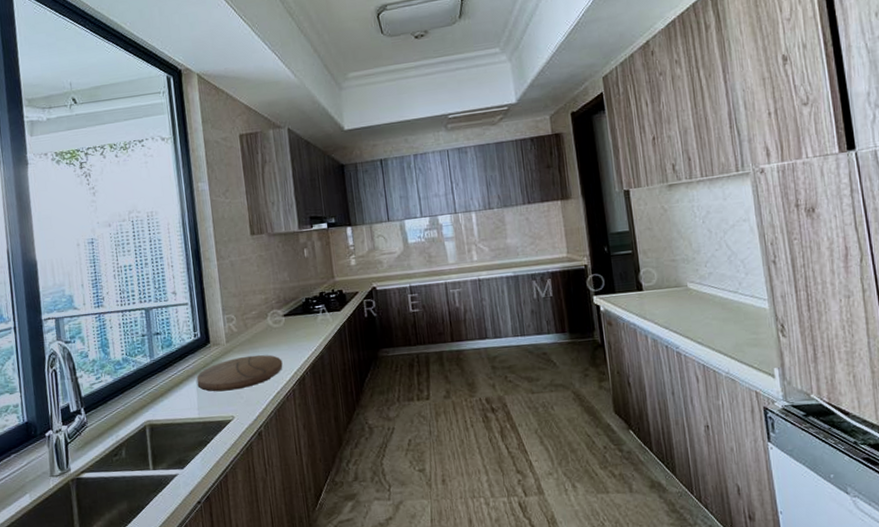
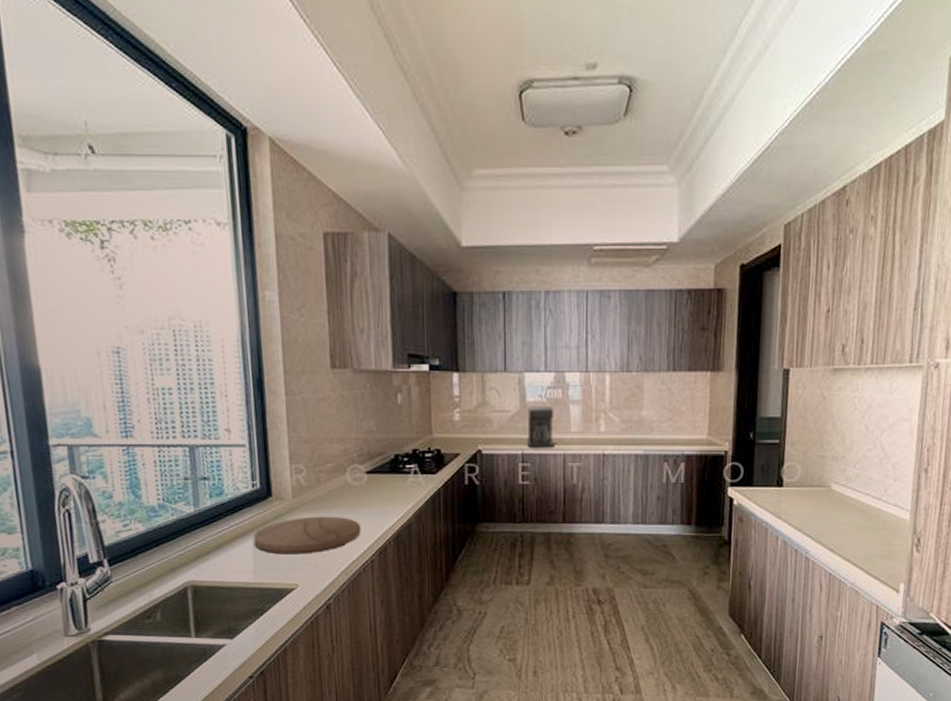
coffee maker: none [410,245,437,281] -> present [526,406,556,449]

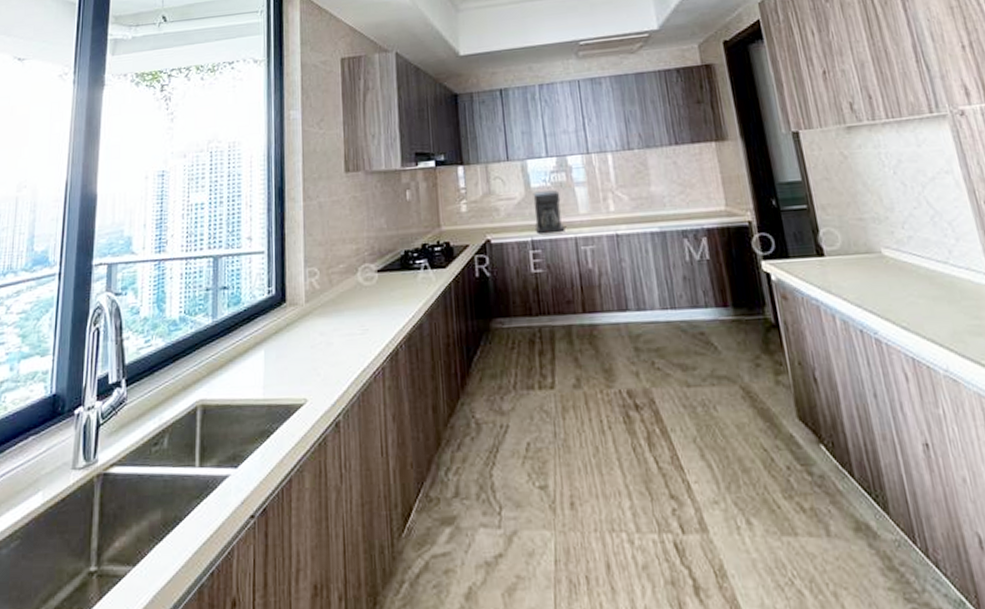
cutting board: present [253,516,361,555] -> none [265,319,372,366]

